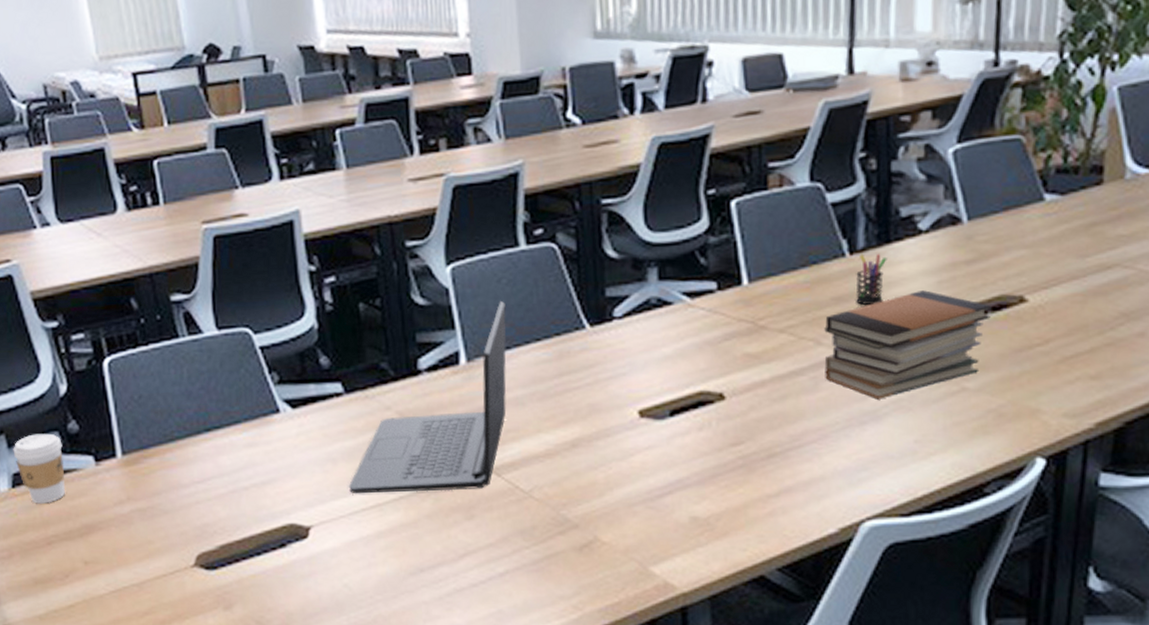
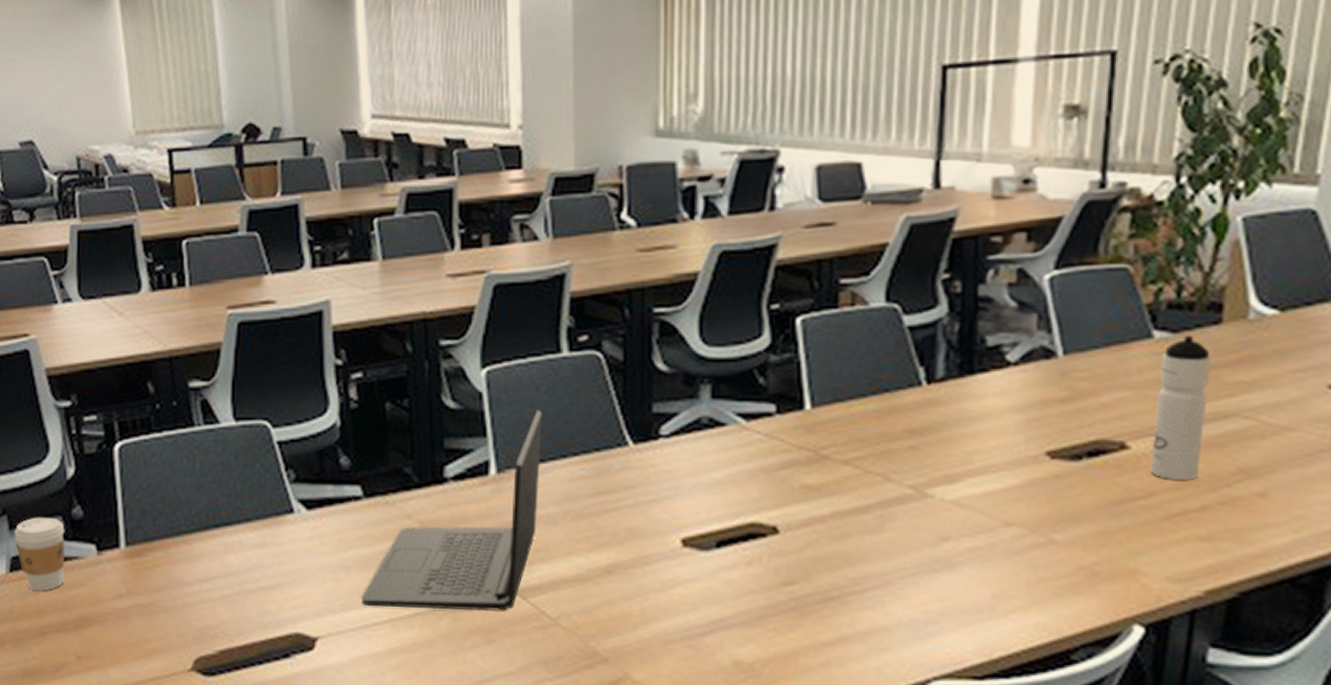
book stack: present [824,290,992,400] -> none [893,428,1087,546]
pen holder: present [855,253,887,305] -> none [932,384,969,440]
water bottle: none [1046,197,1096,327] -> present [1150,336,1212,480]

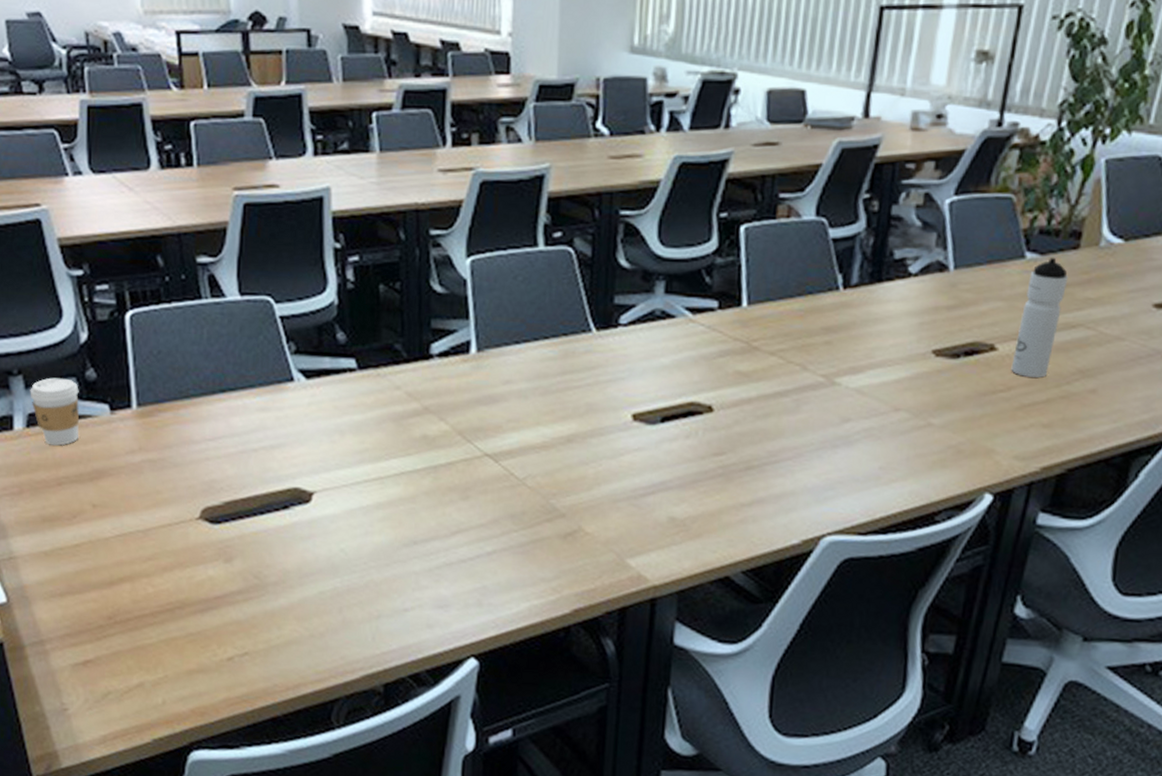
laptop: present [360,410,543,611] -> none [353,297,519,472]

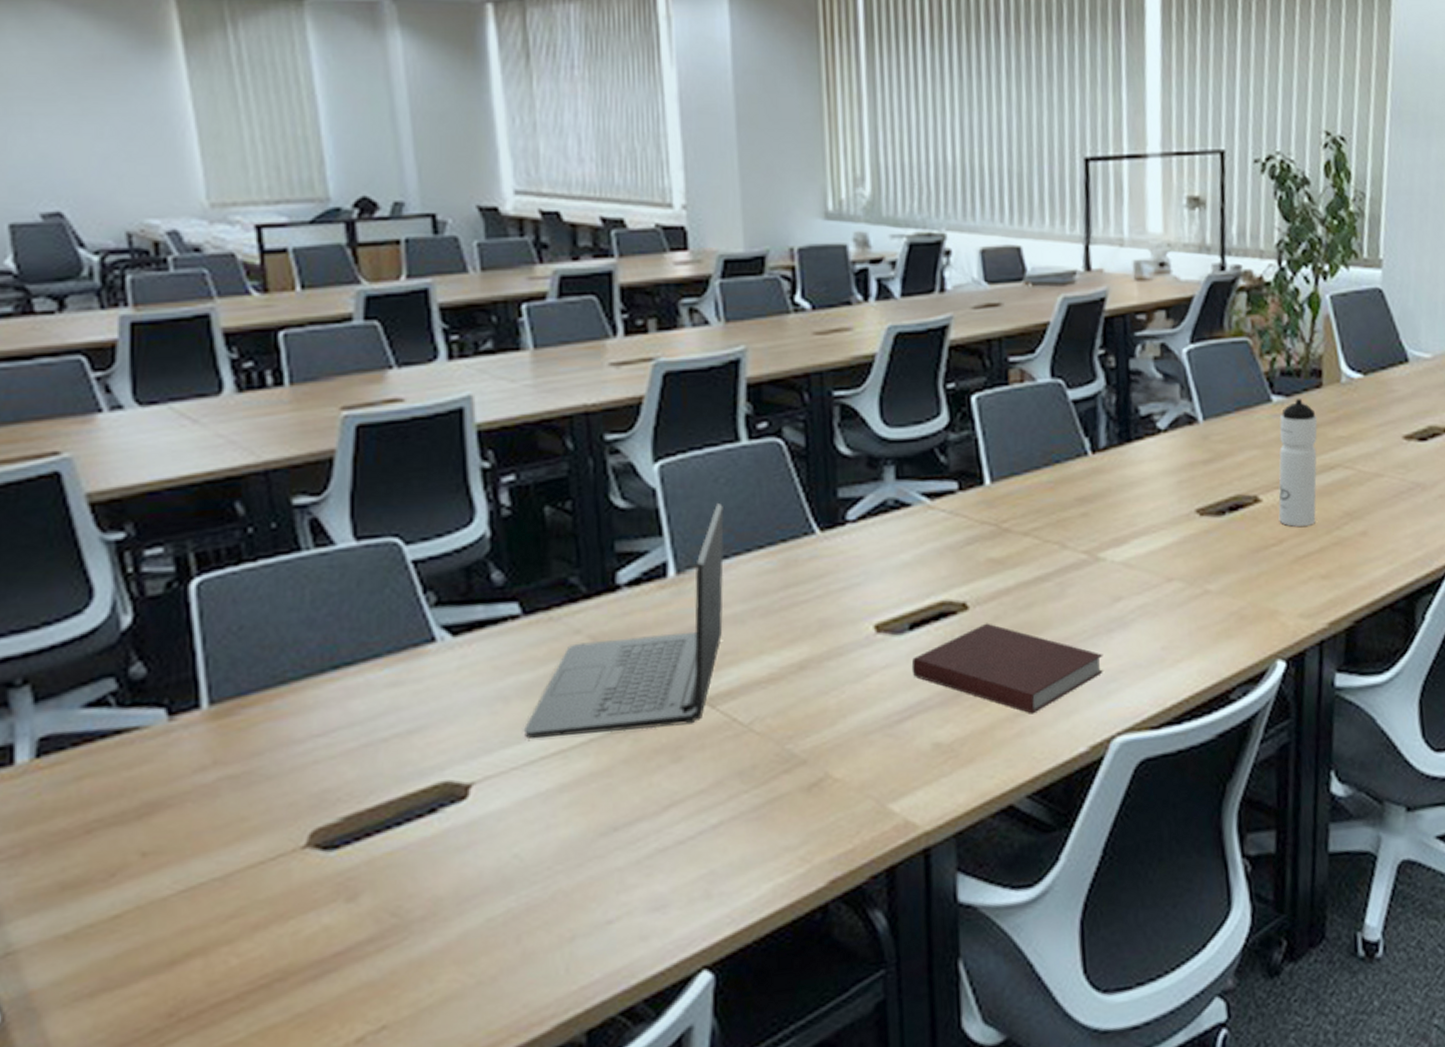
coffee cup: present [30,377,80,446] -> none [41,680,121,778]
laptop: none [353,297,519,472] -> present [523,503,724,739]
notebook: none [658,425,826,506] -> present [911,623,1103,714]

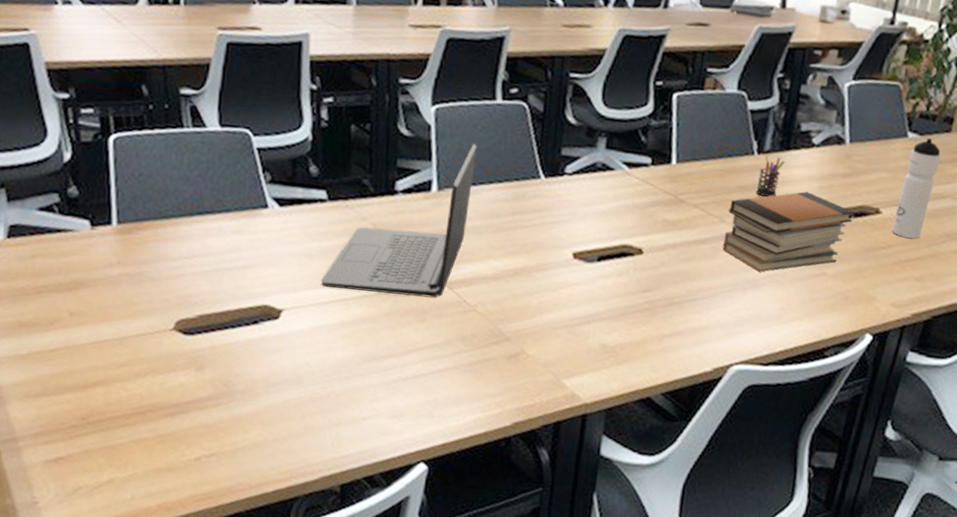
notebook: present [911,623,1103,714] -> none [594,266,736,338]
book stack: none [1069,490,1229,605] -> present [722,191,855,272]
pen holder: none [1098,452,1129,506] -> present [756,155,785,197]

